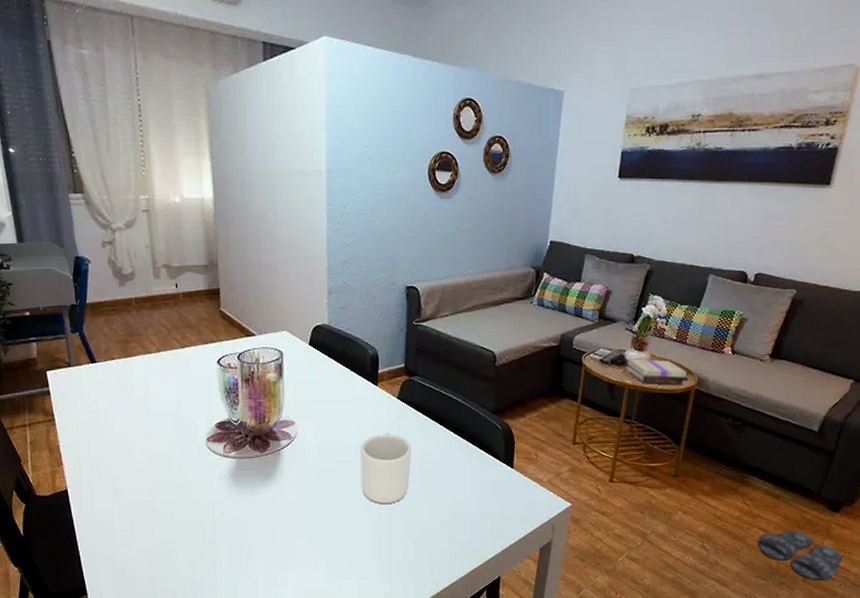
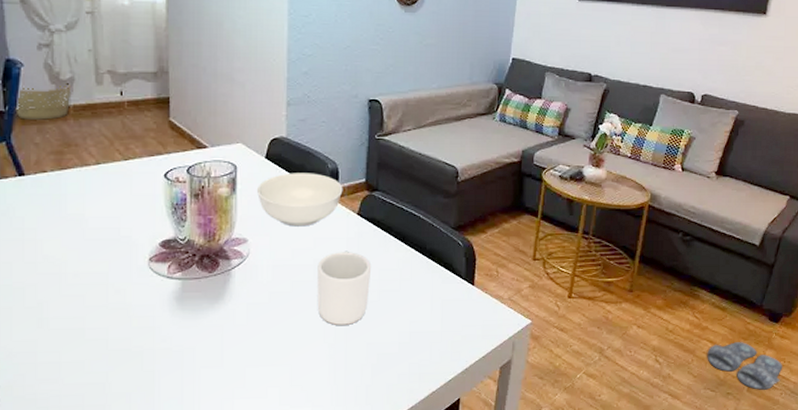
basket: none [85,279,133,312] -> present [15,85,72,120]
bowl: none [302,358,383,410] -> present [257,173,343,227]
books: present [626,358,689,386] -> none [584,174,643,201]

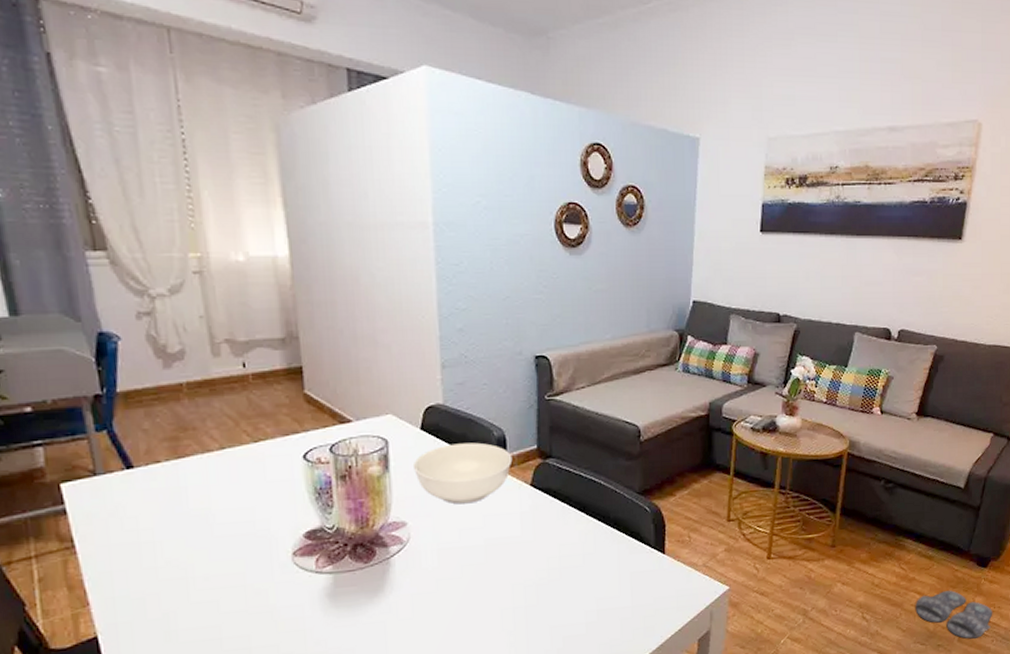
basket: present [15,85,72,120] -> none [115,359,183,403]
mug: present [317,251,372,326] -> none [489,526,551,611]

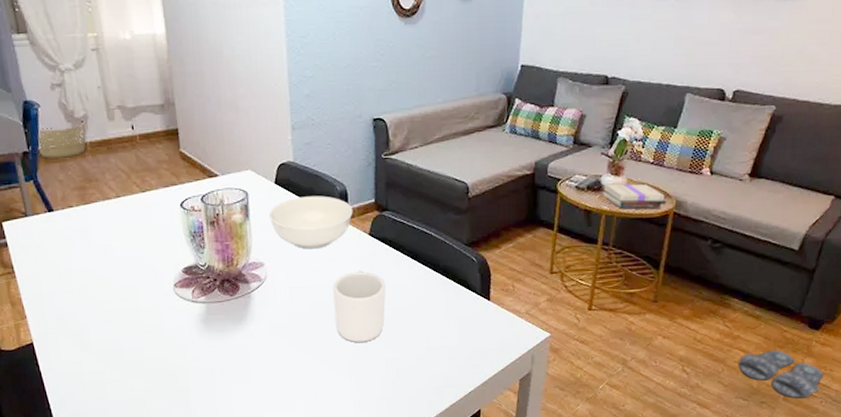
basket: none [115,359,183,403] -> present [38,122,86,158]
mug: none [489,526,551,611] -> present [333,270,386,343]
books: none [778,424,841,451] -> present [603,183,667,210]

